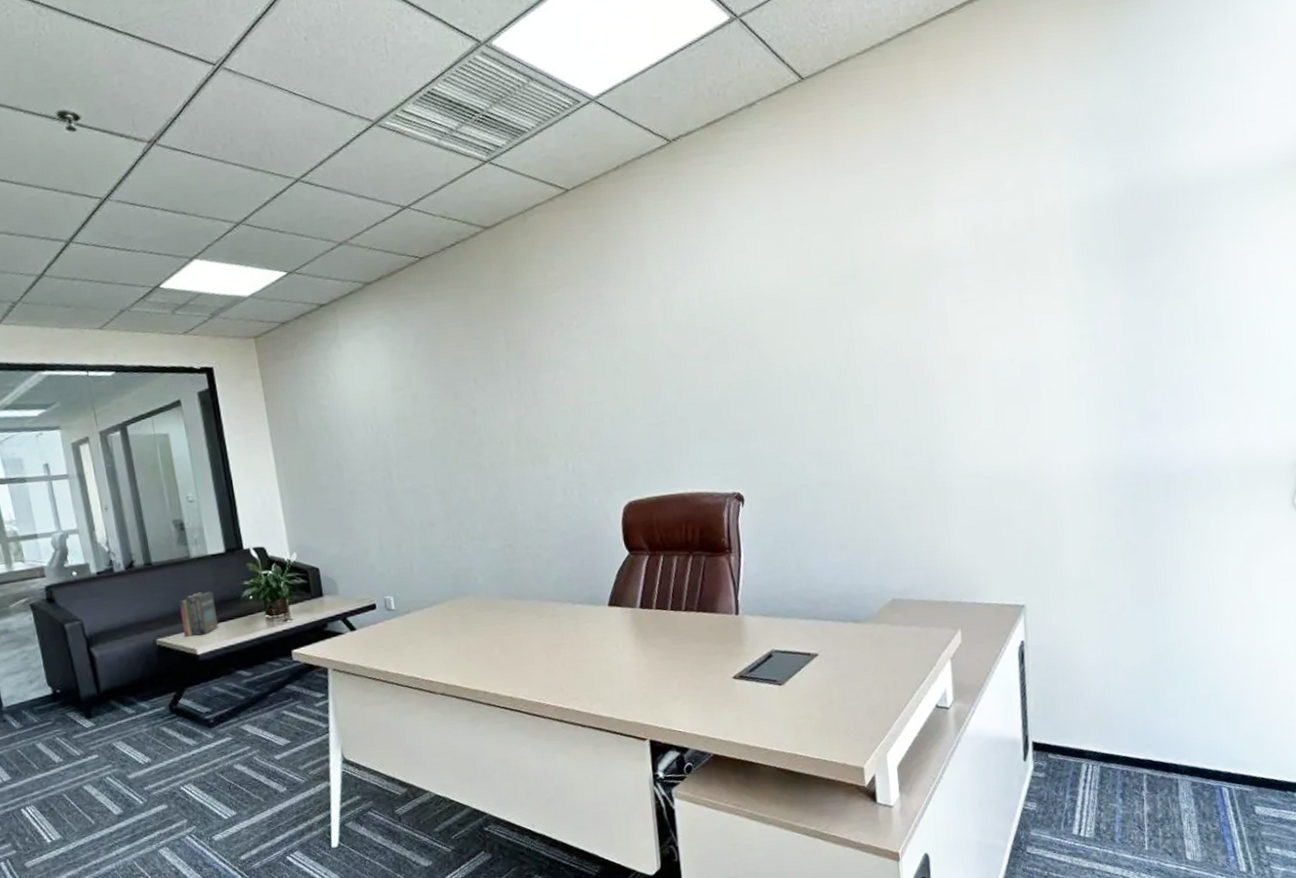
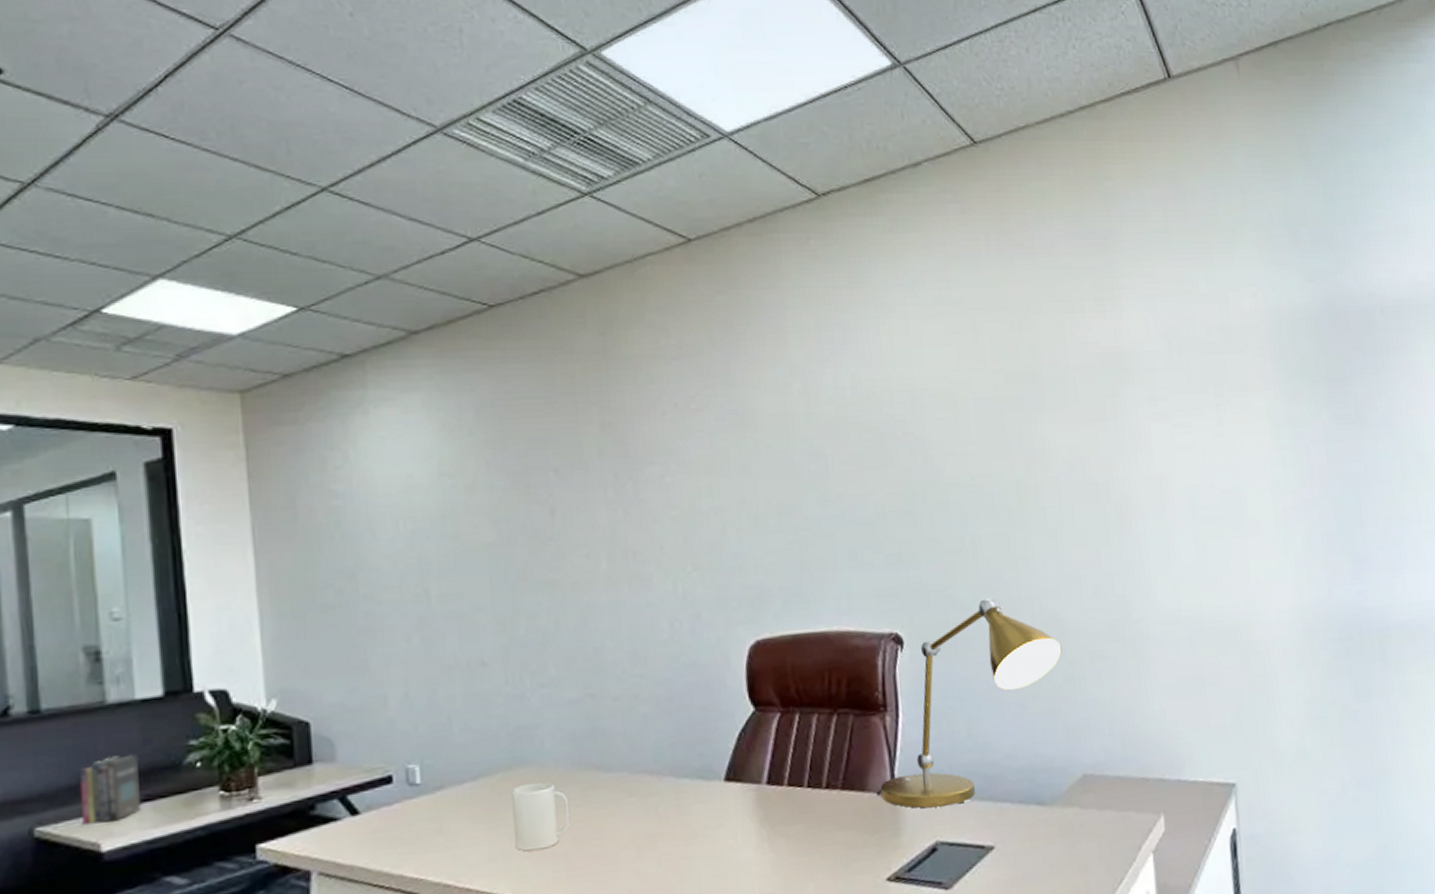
mug: none [456,607,499,656] -> present [511,782,571,852]
desk lamp: none [724,462,876,625] -> present [876,598,1062,808]

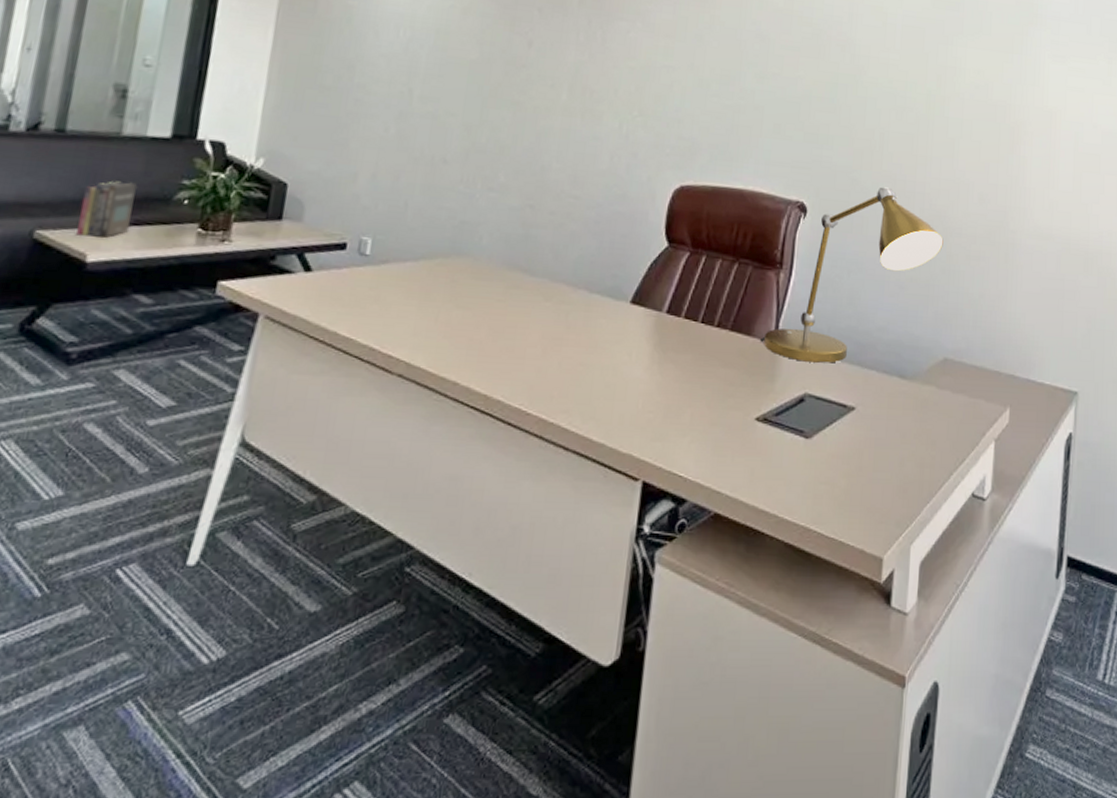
mug: present [511,782,571,852] -> none [438,272,494,333]

